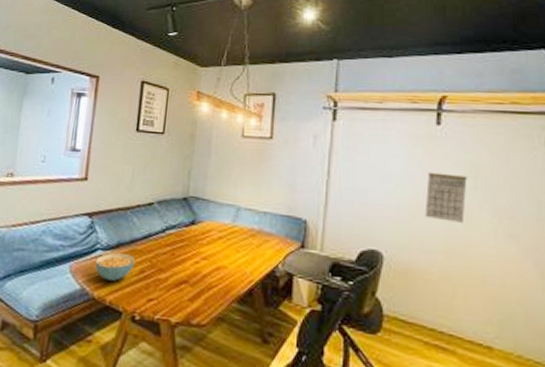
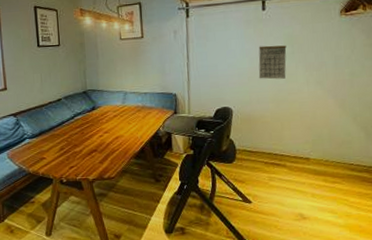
cereal bowl: present [95,253,135,281] -> none [26,138,55,159]

